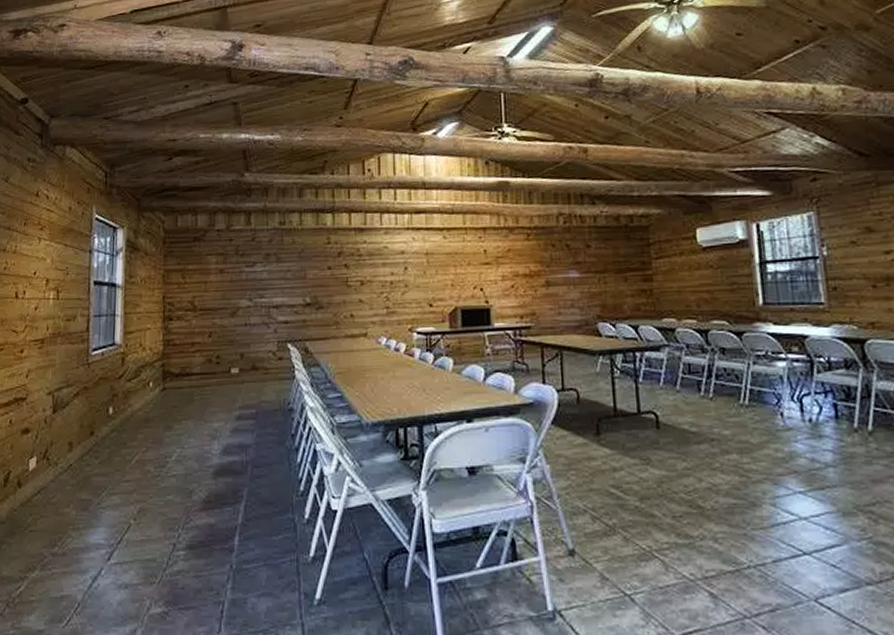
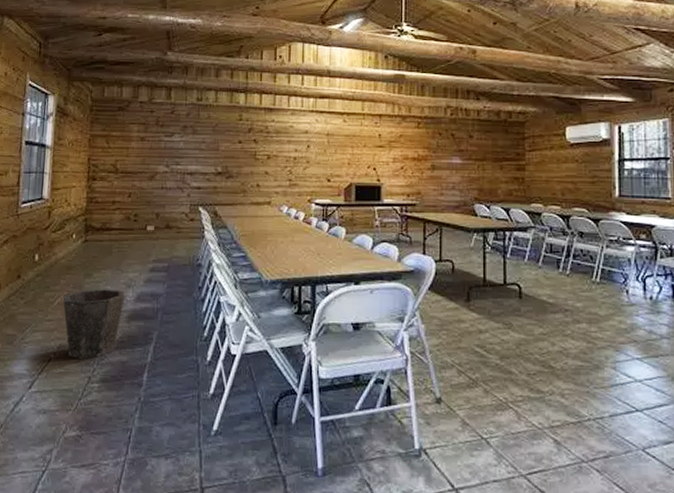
waste bin: none [141,442,210,523] -> present [63,289,125,359]

